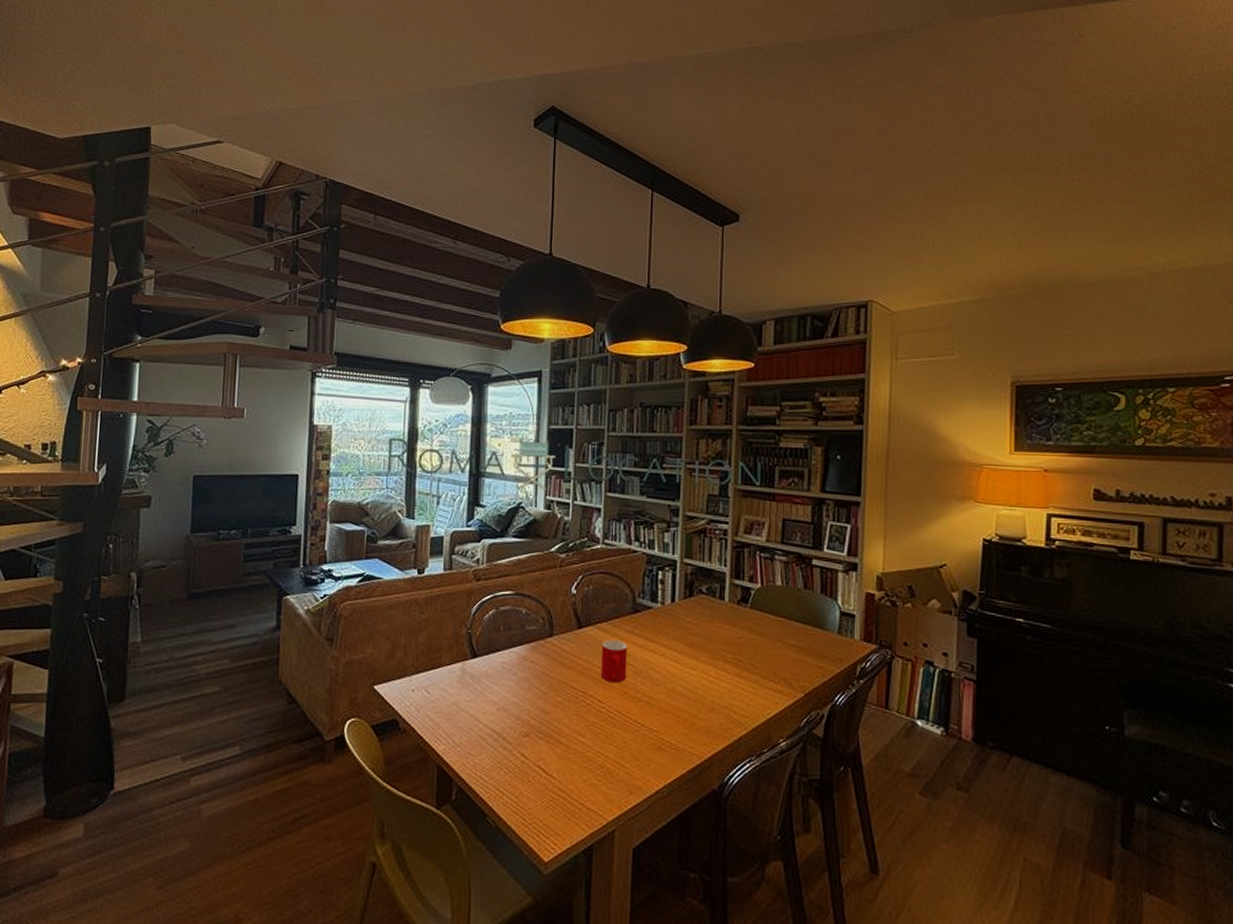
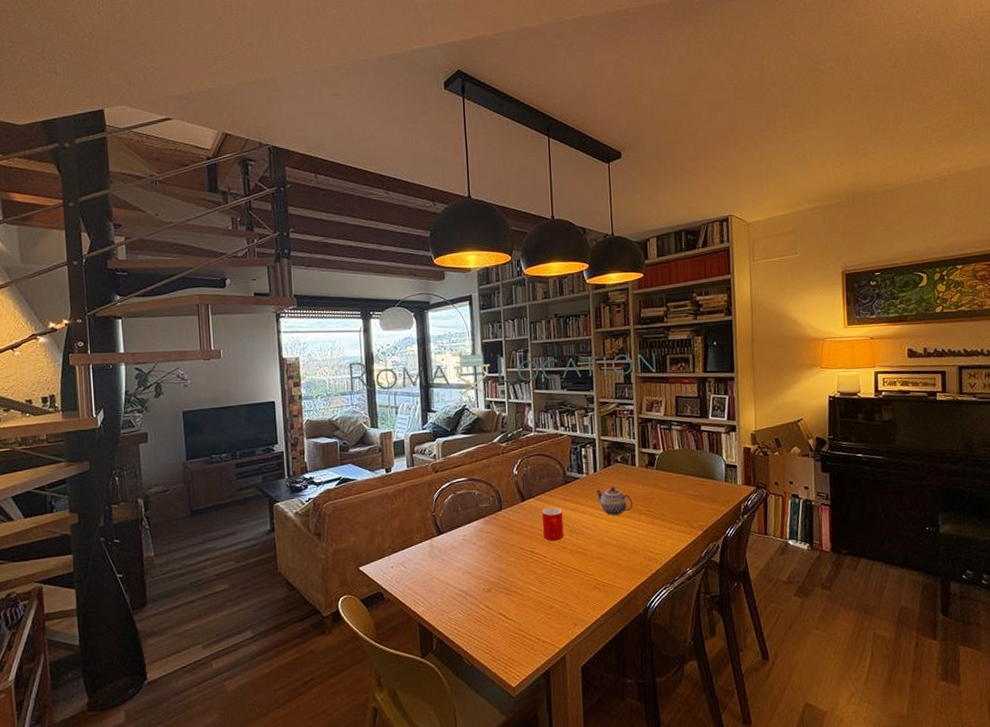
teapot: none [671,623,718,660] -> present [596,487,633,516]

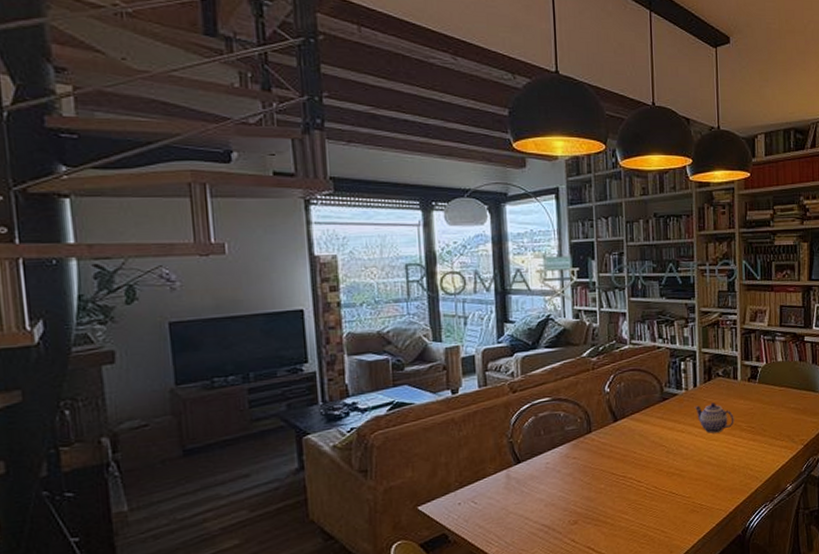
cup: present [541,506,564,541] -> none [636,426,660,464]

